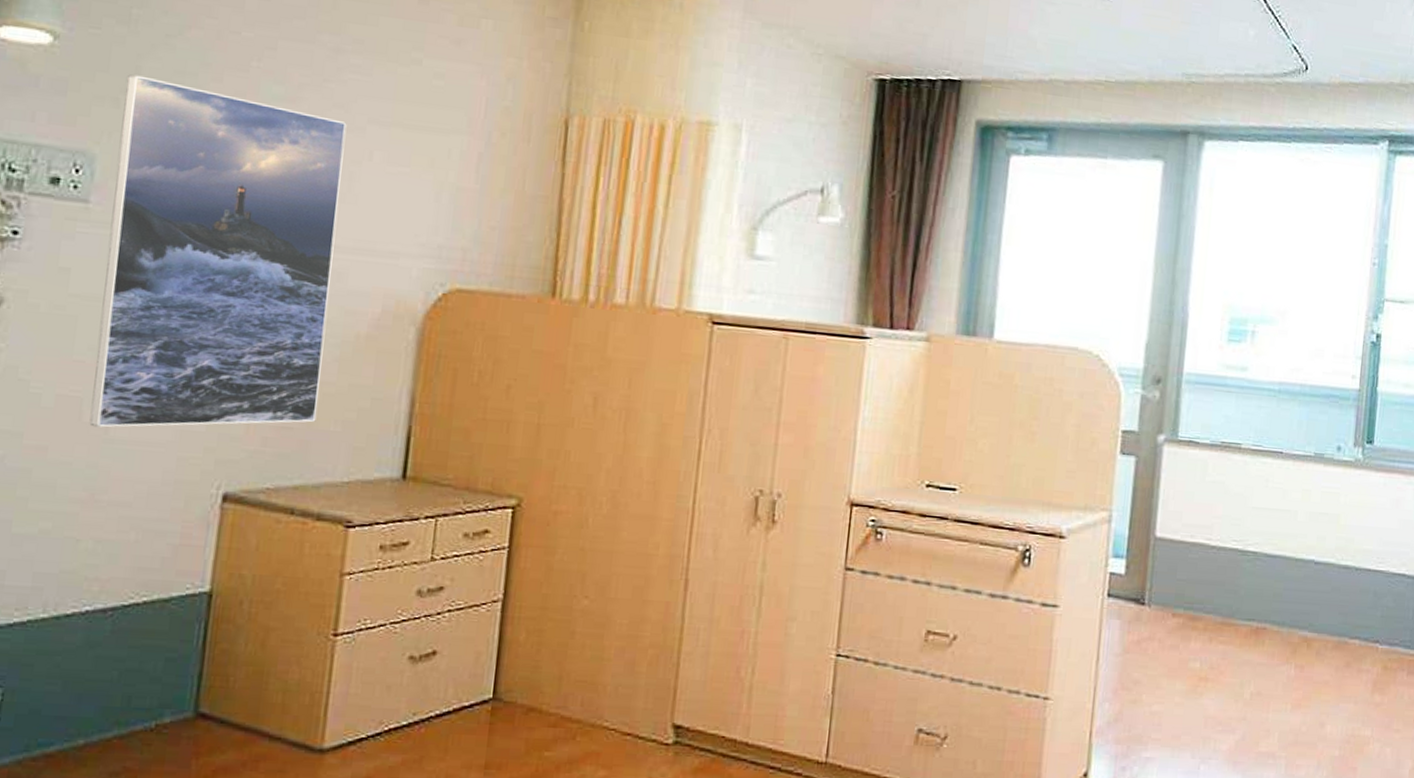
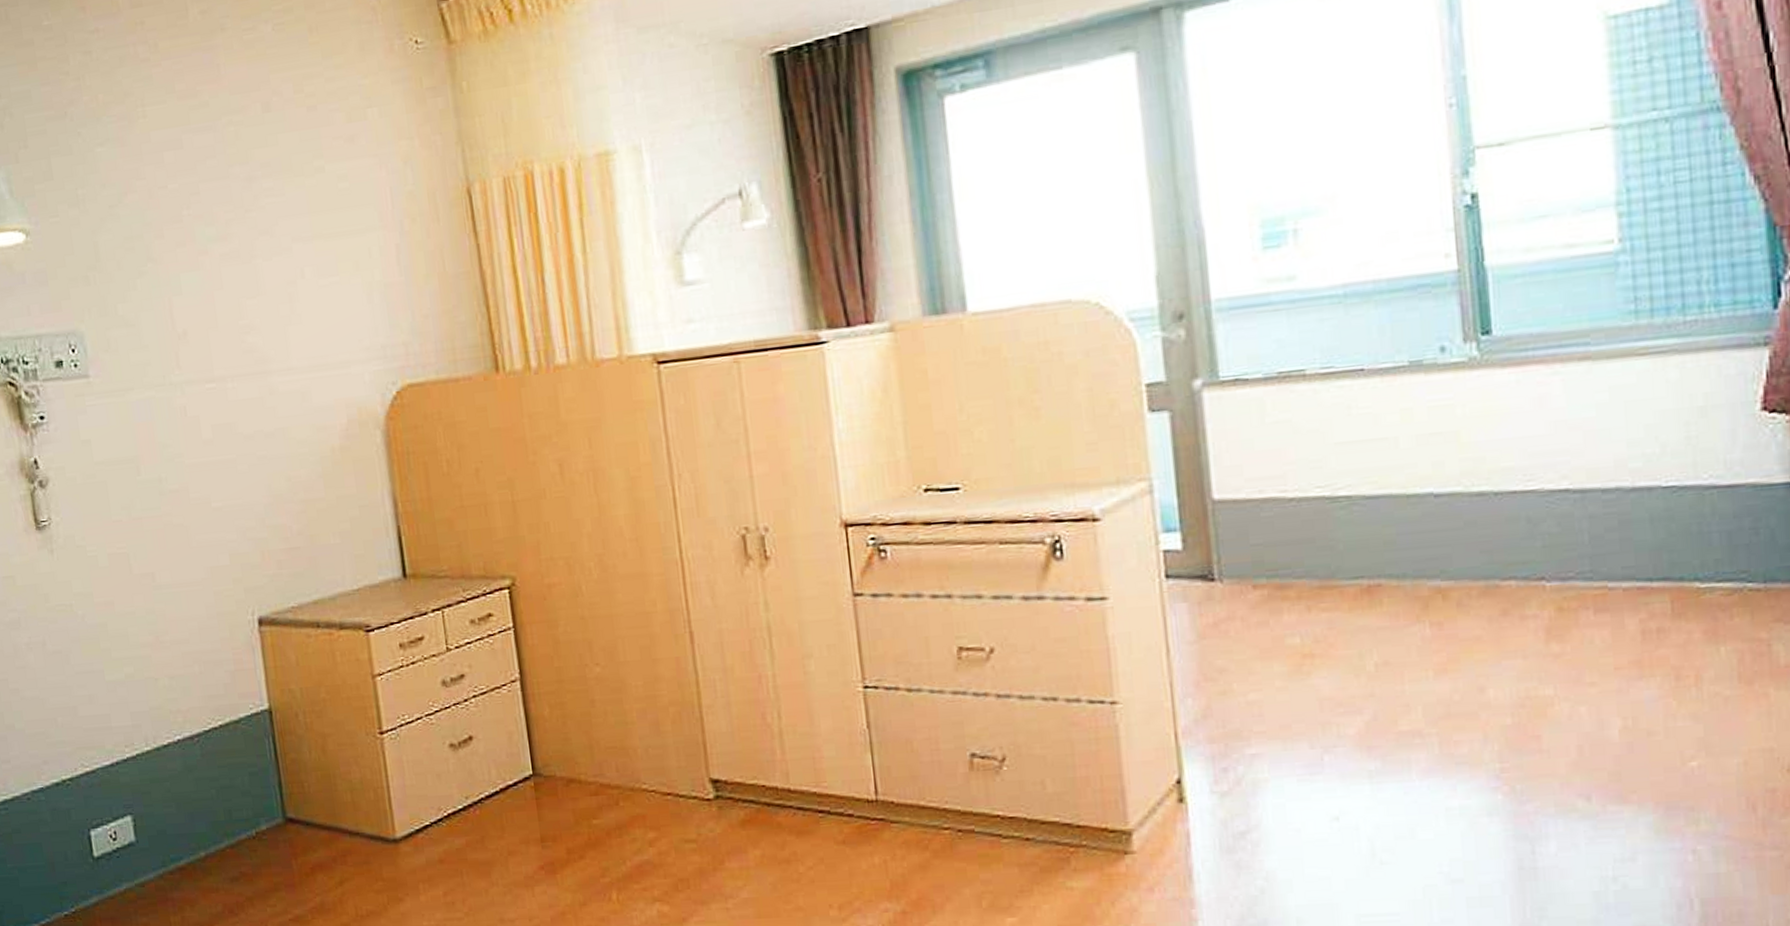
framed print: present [89,74,347,428] -> none [89,246,317,577]

